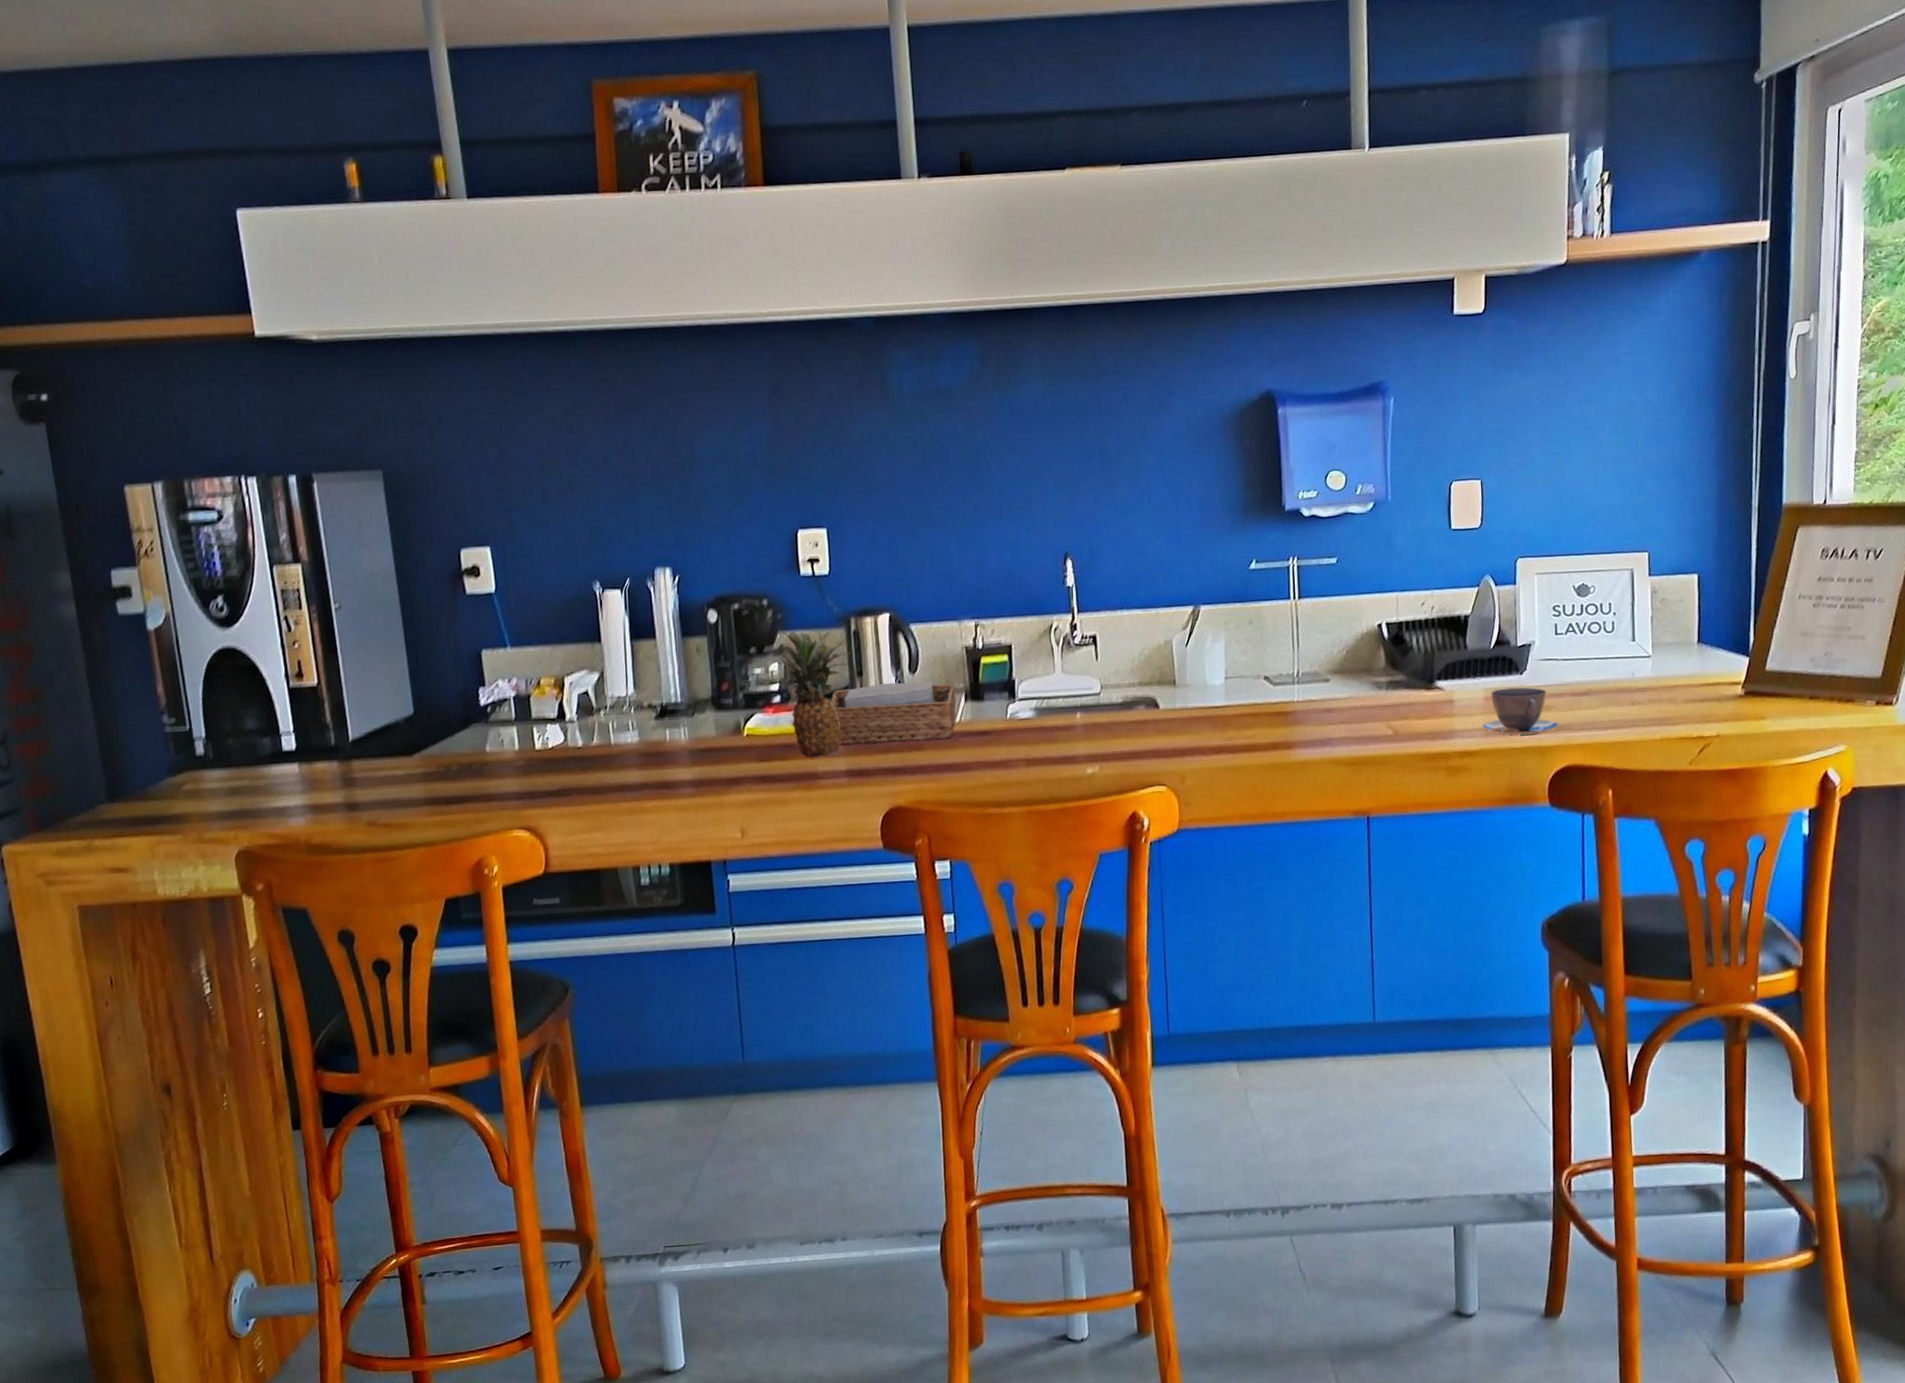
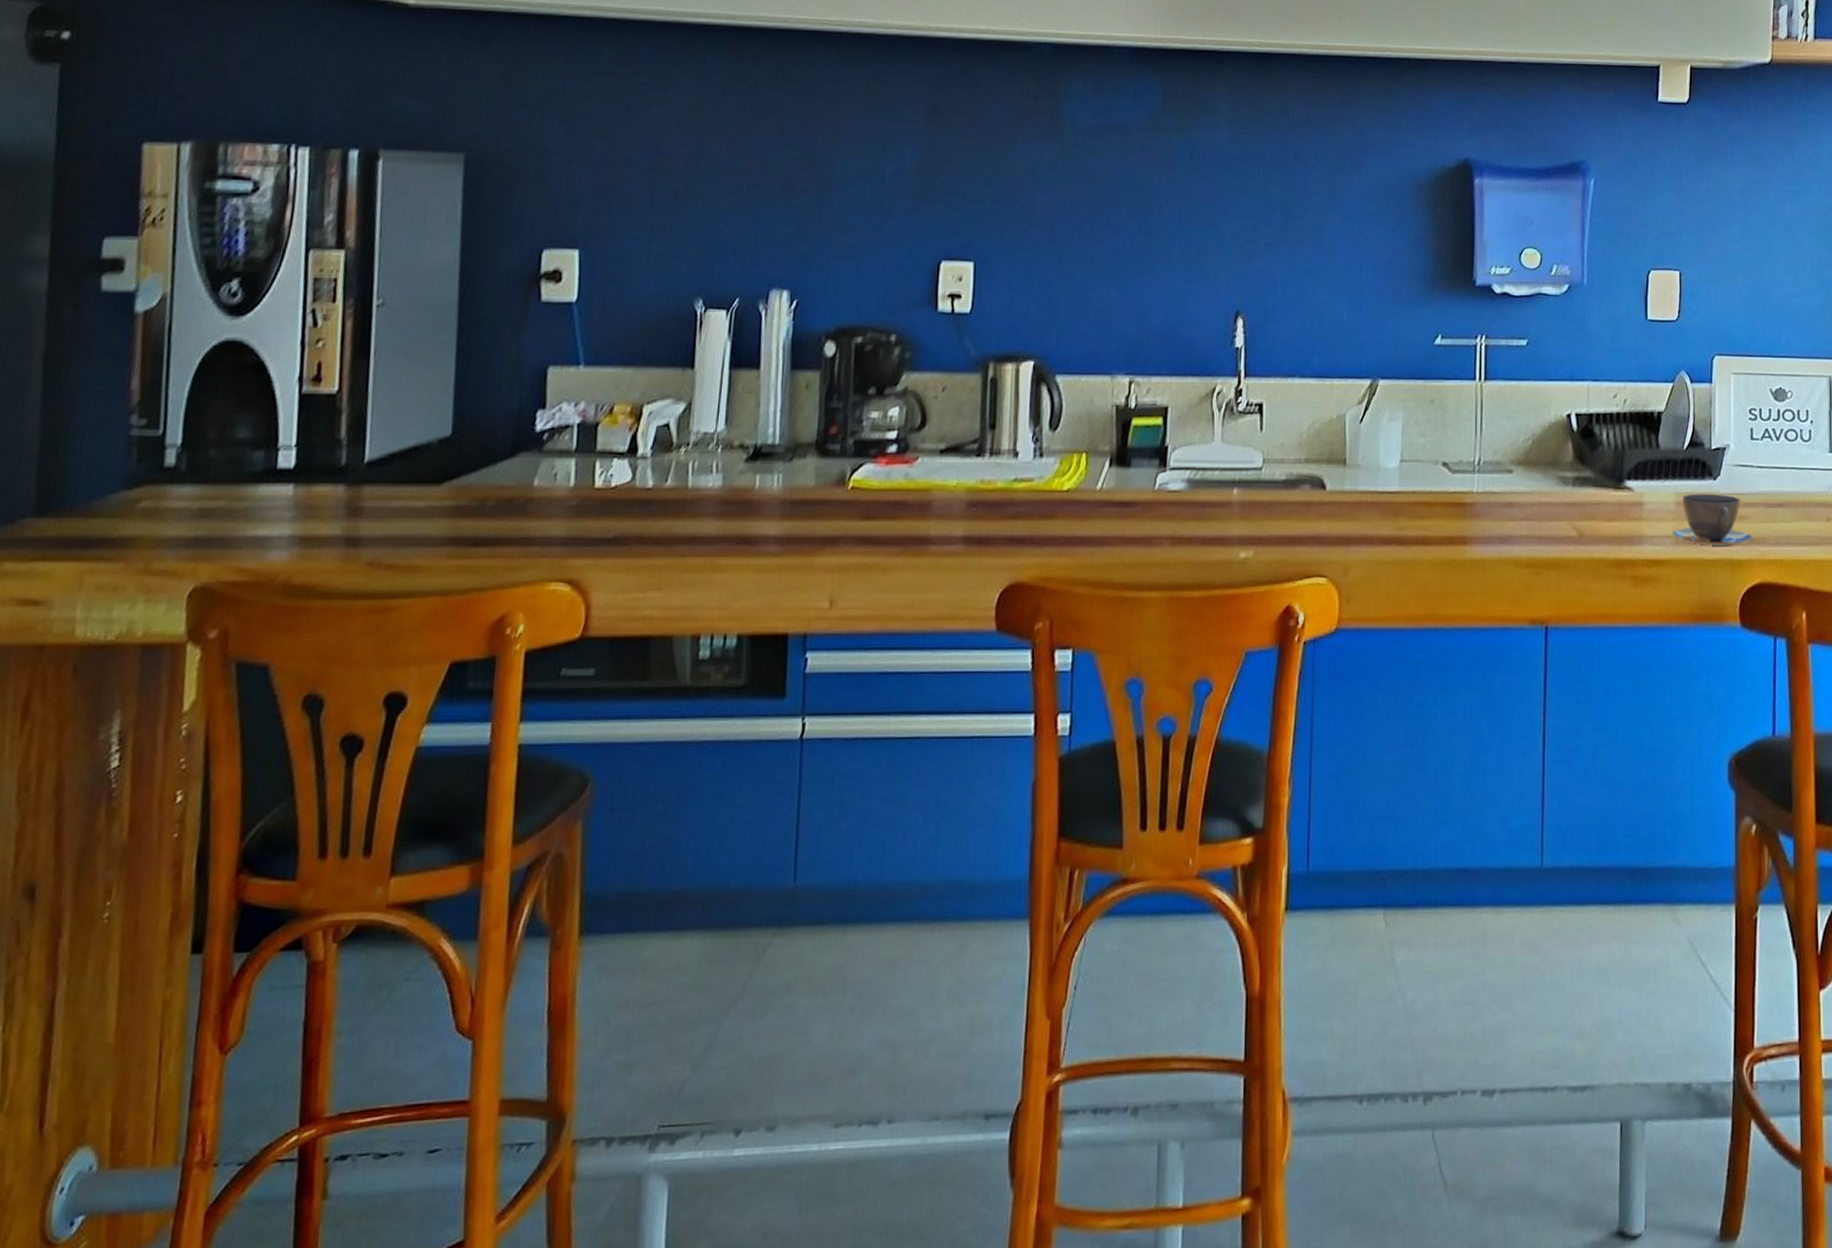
fruit: present [778,630,850,758] -> none [901,371,984,520]
napkin holder: present [831,681,956,746] -> none [956,440,1100,509]

